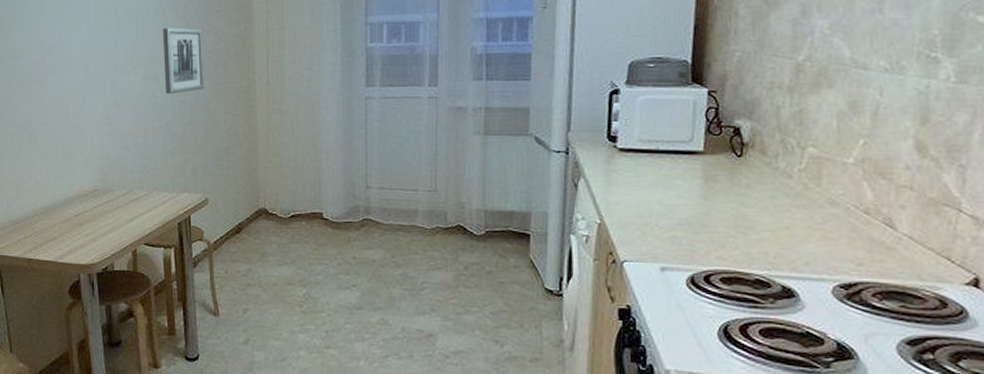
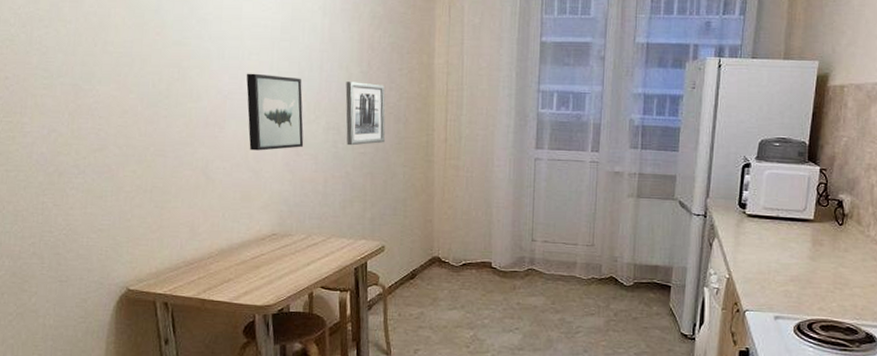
wall art: none [64,26,123,105] -> present [246,73,304,151]

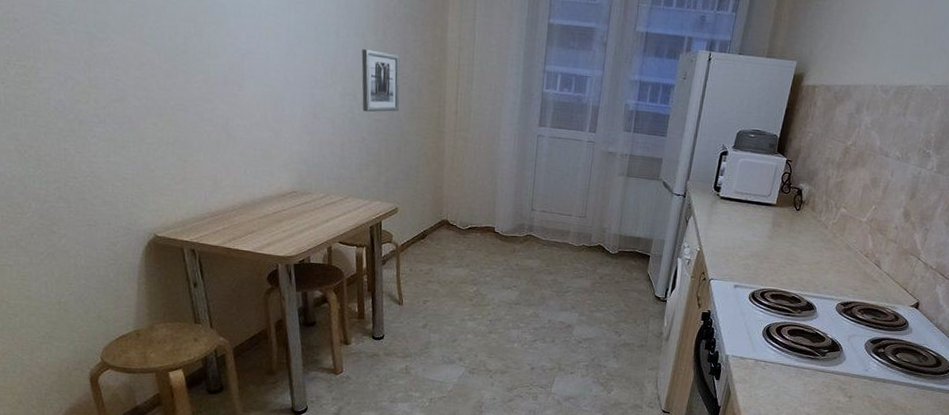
wall art: present [246,73,304,151] -> none [263,33,322,112]

